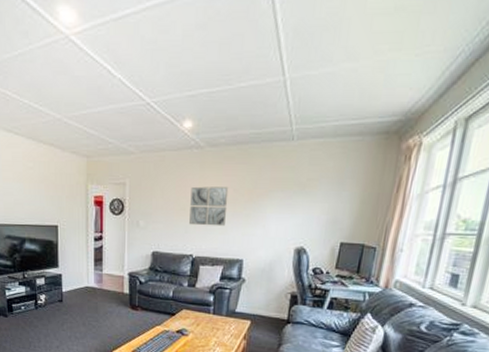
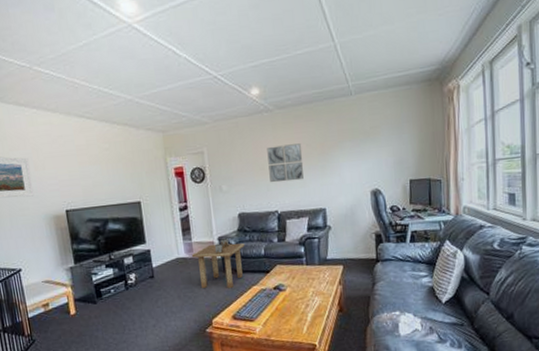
side table: none [100,275,154,325] -> present [191,238,245,289]

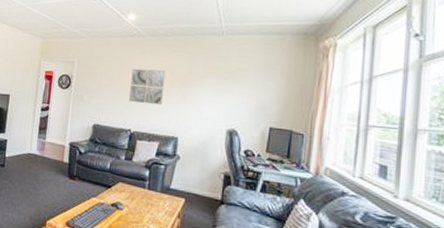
side table: present [191,238,245,289] -> none [42,145,93,195]

